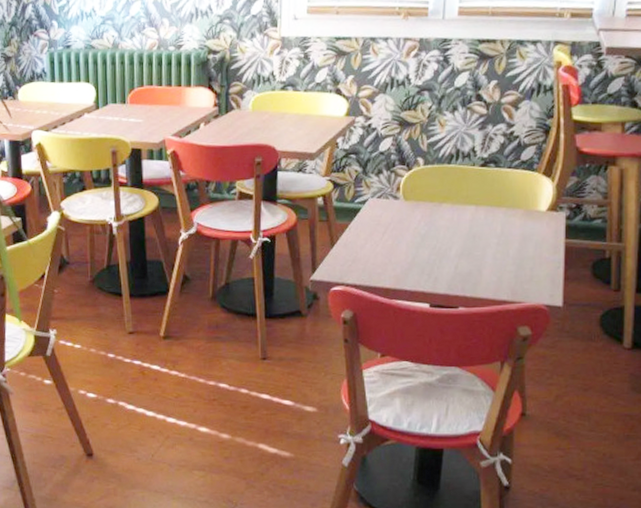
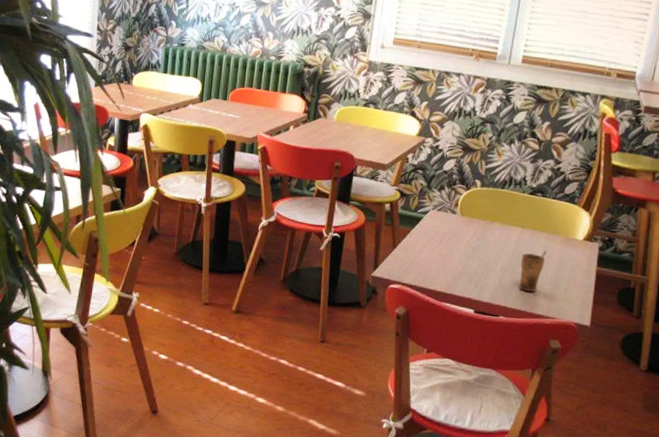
cup: none [477,227,506,277] -> present [519,250,547,293]

